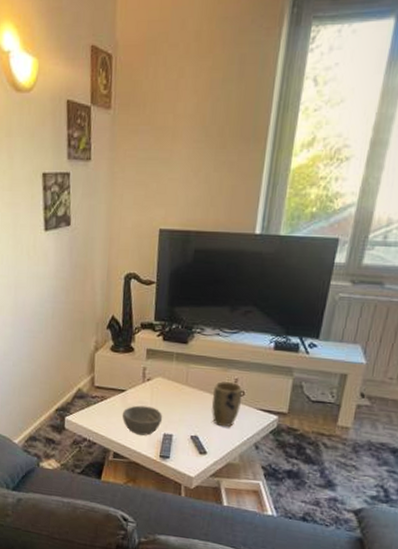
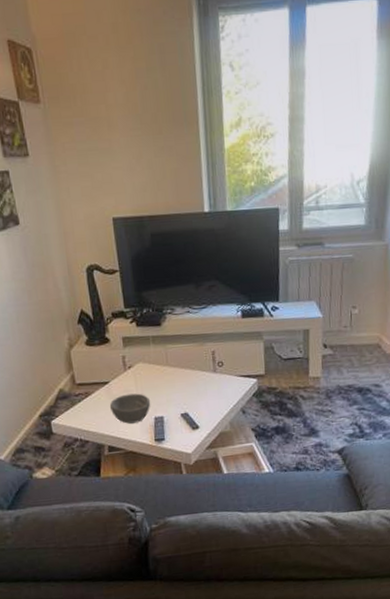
plant pot: present [211,381,243,427] -> none [194,355,222,400]

